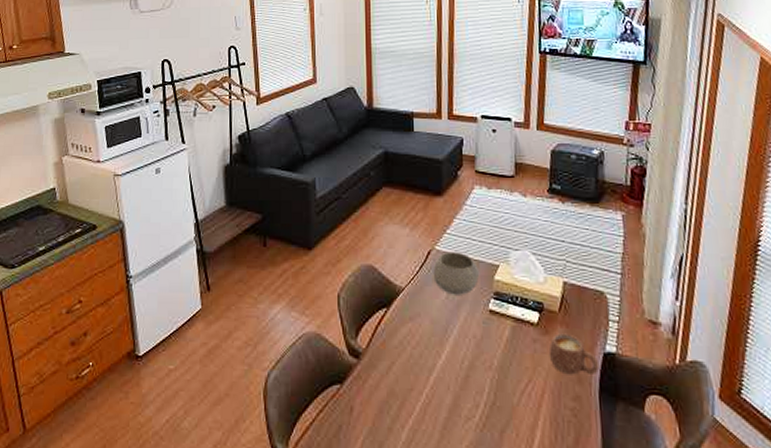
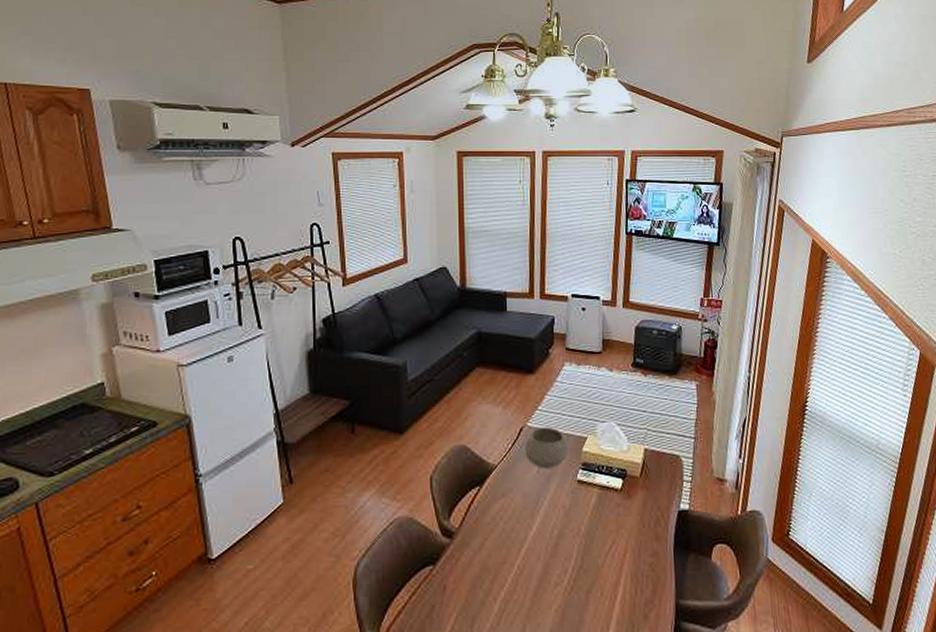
mug: present [548,333,600,376] -> none [630,496,675,534]

